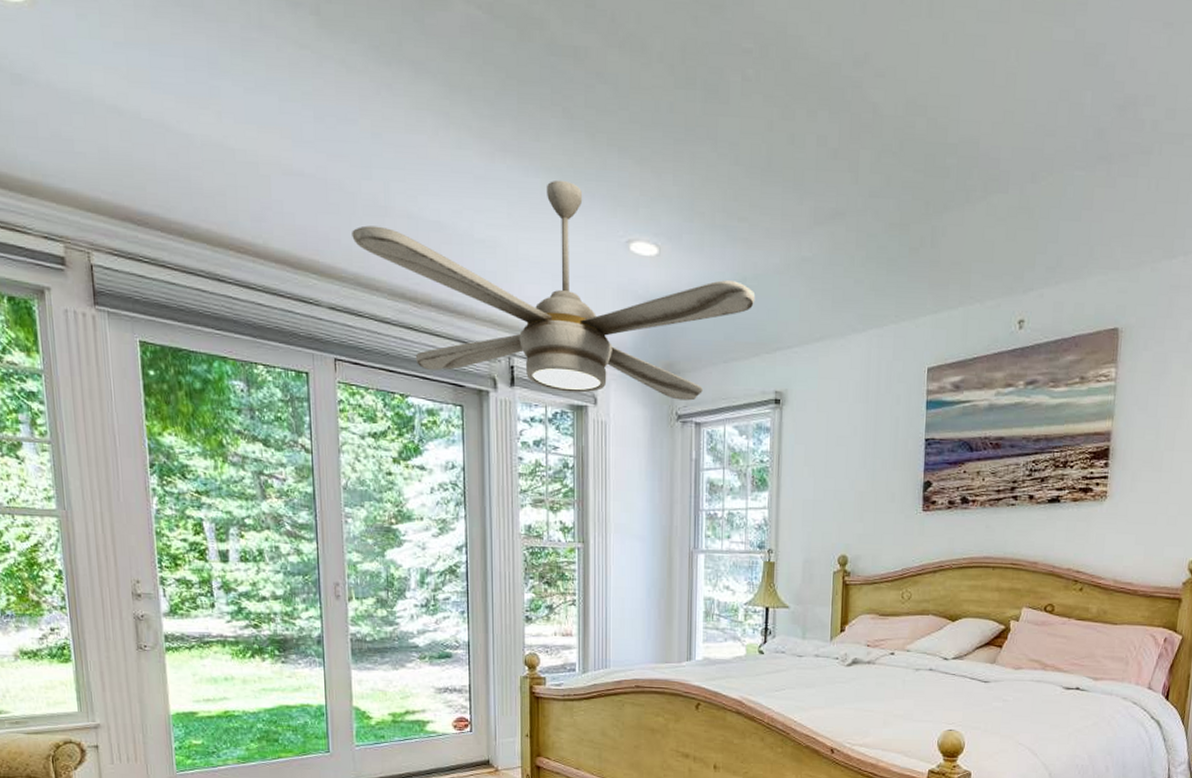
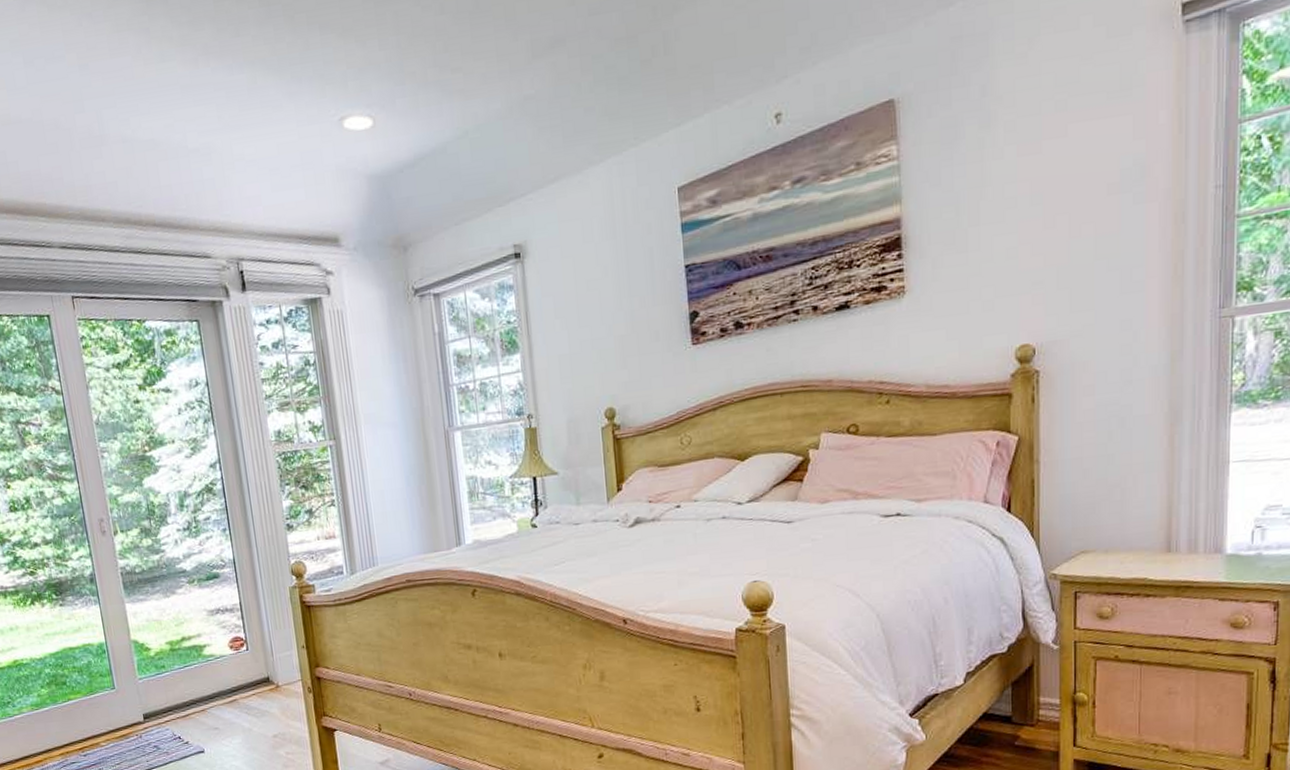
ceiling fan: present [352,179,756,401] -> none [72,70,481,291]

